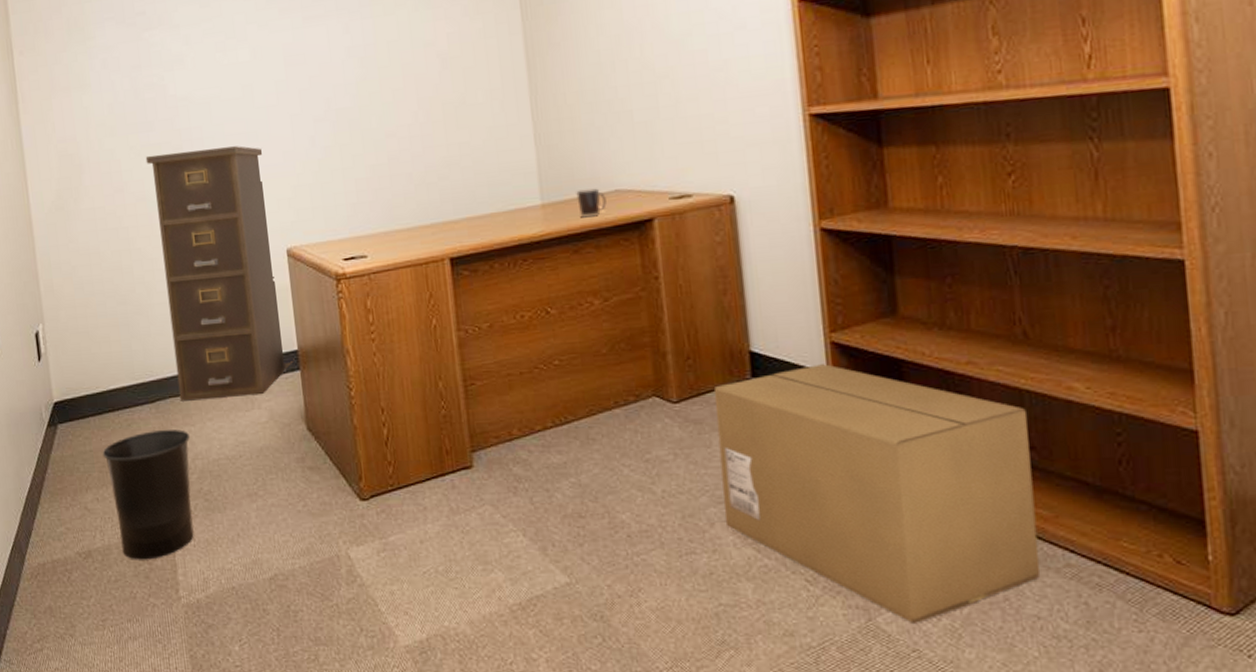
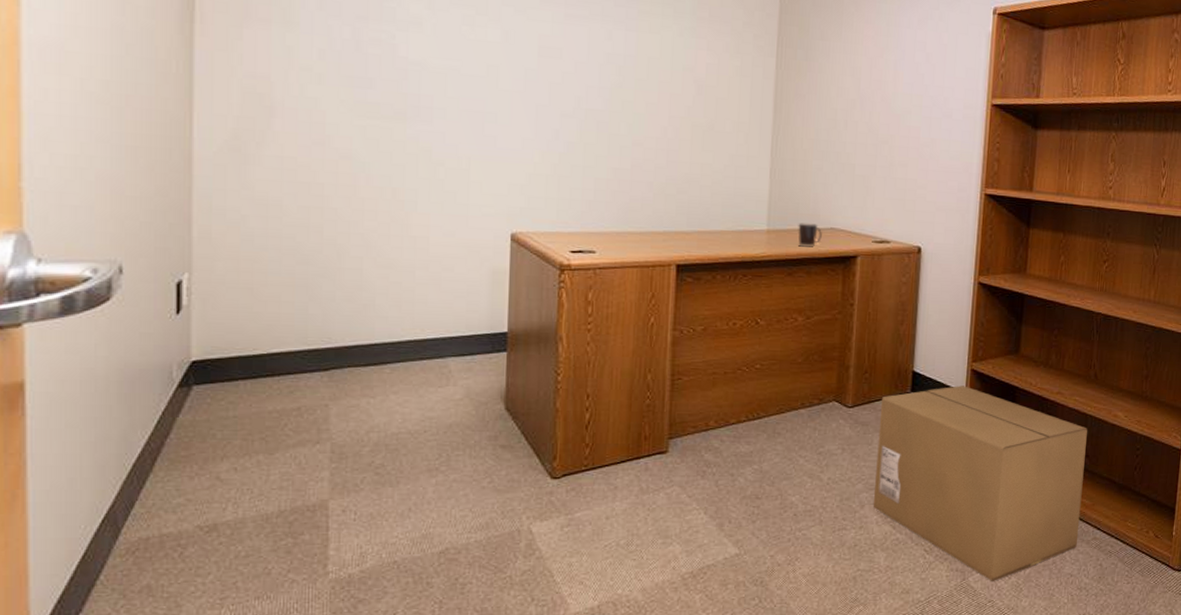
waste bin: present [102,429,194,559] -> none [250,399,366,533]
filing cabinet: present [145,146,295,401] -> none [358,113,502,372]

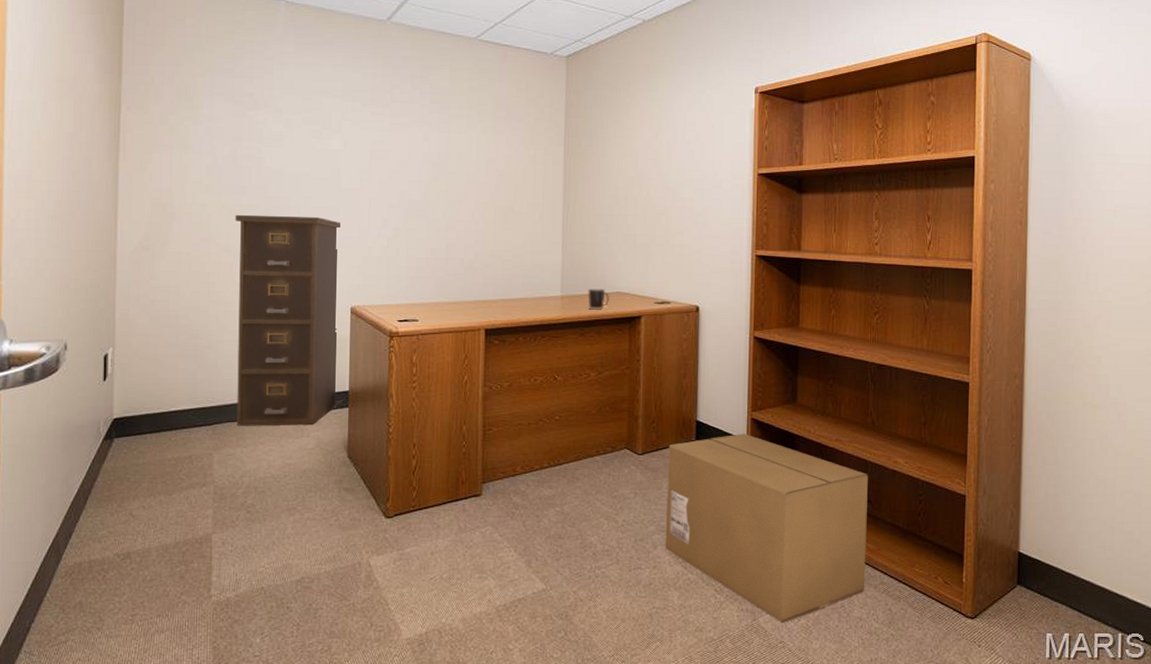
filing cabinet: none [358,113,502,372] -> present [235,214,345,426]

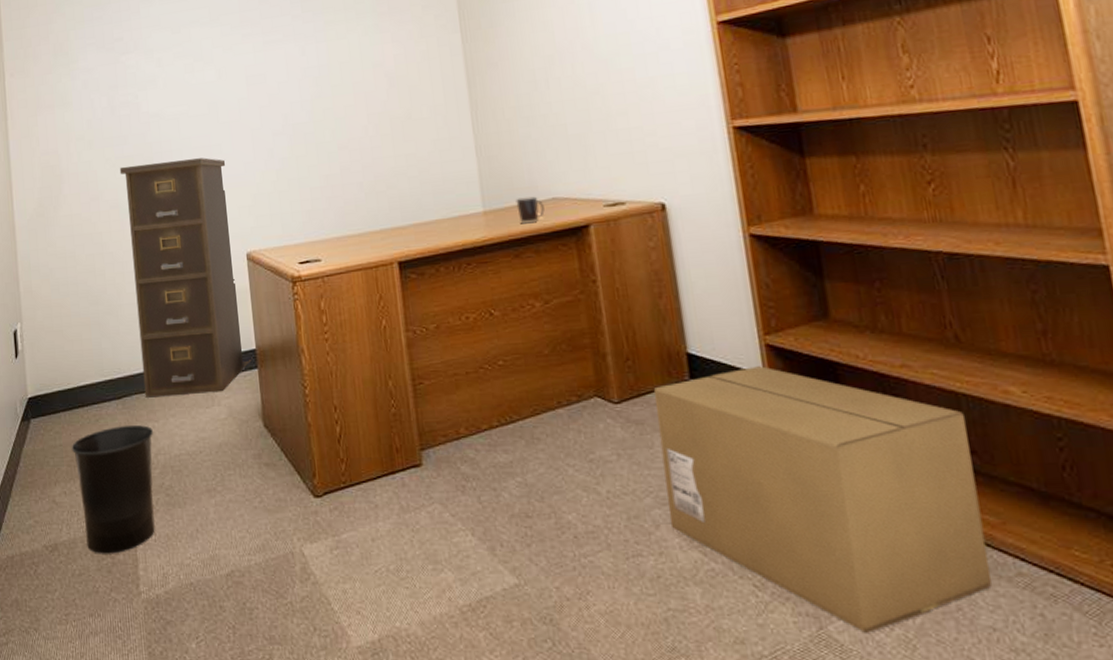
waste bin: none [155,449,241,561] -> present [71,424,155,553]

